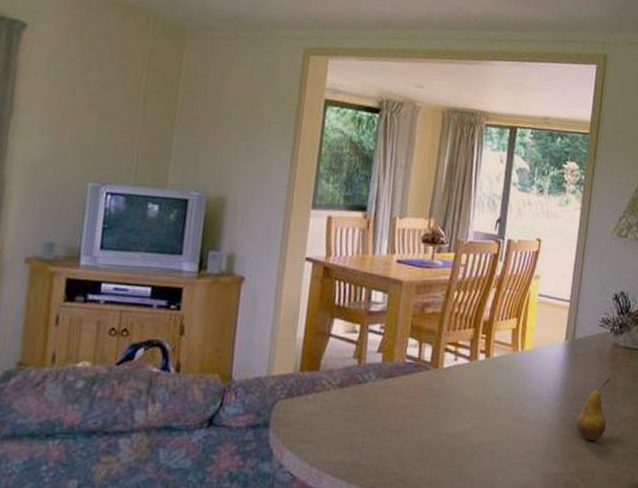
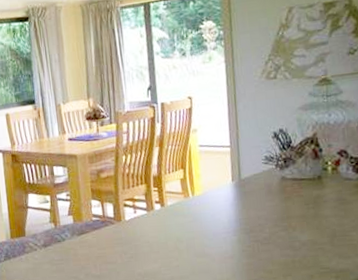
fruit: present [576,378,610,440] -> none [256,209,287,266]

